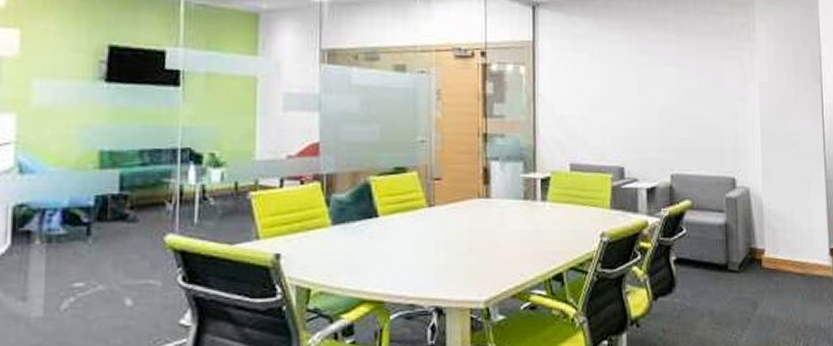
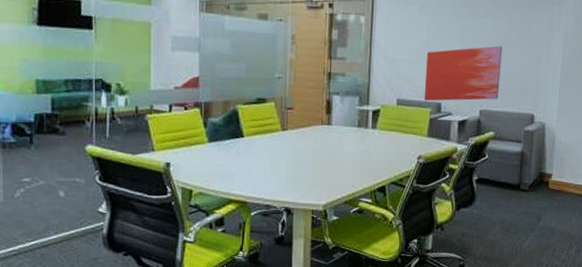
wall art: none [602,98,692,165] -> present [423,45,502,101]

